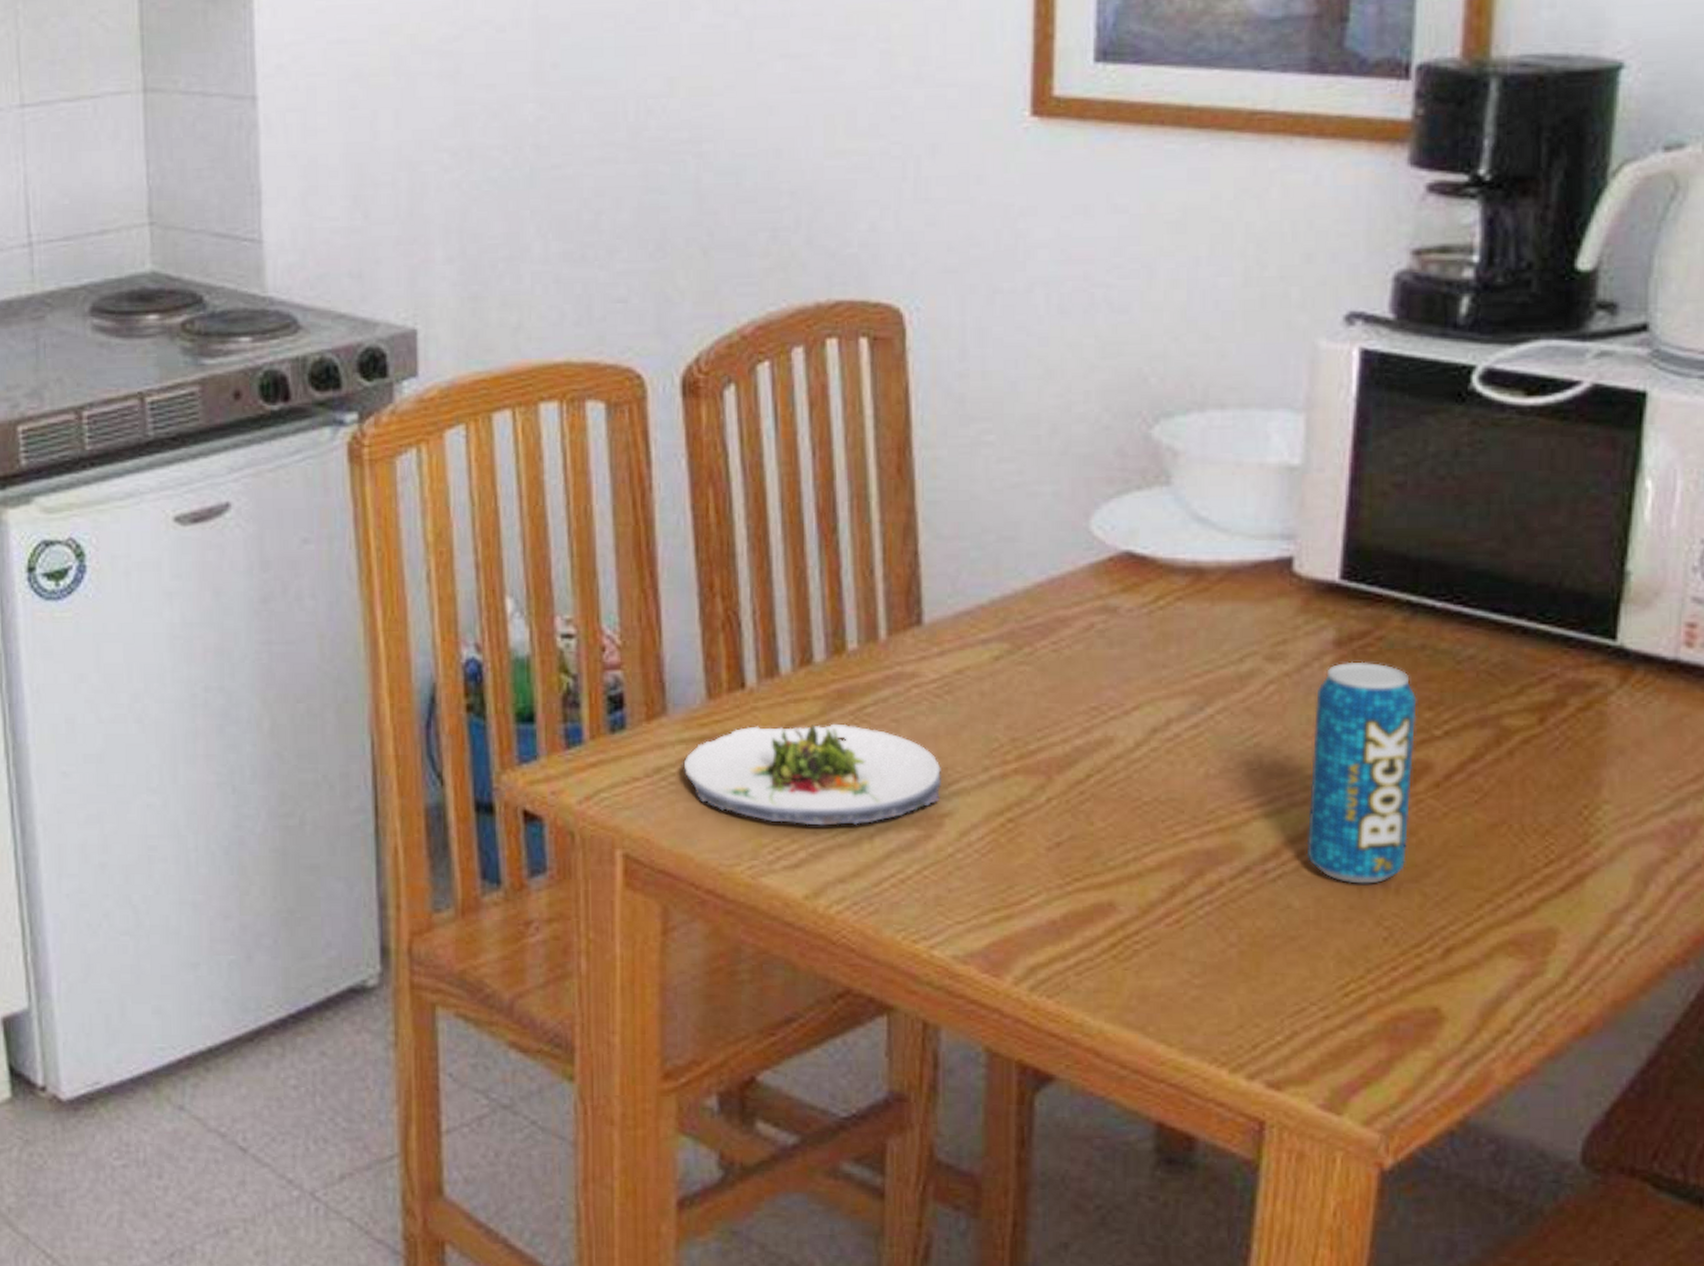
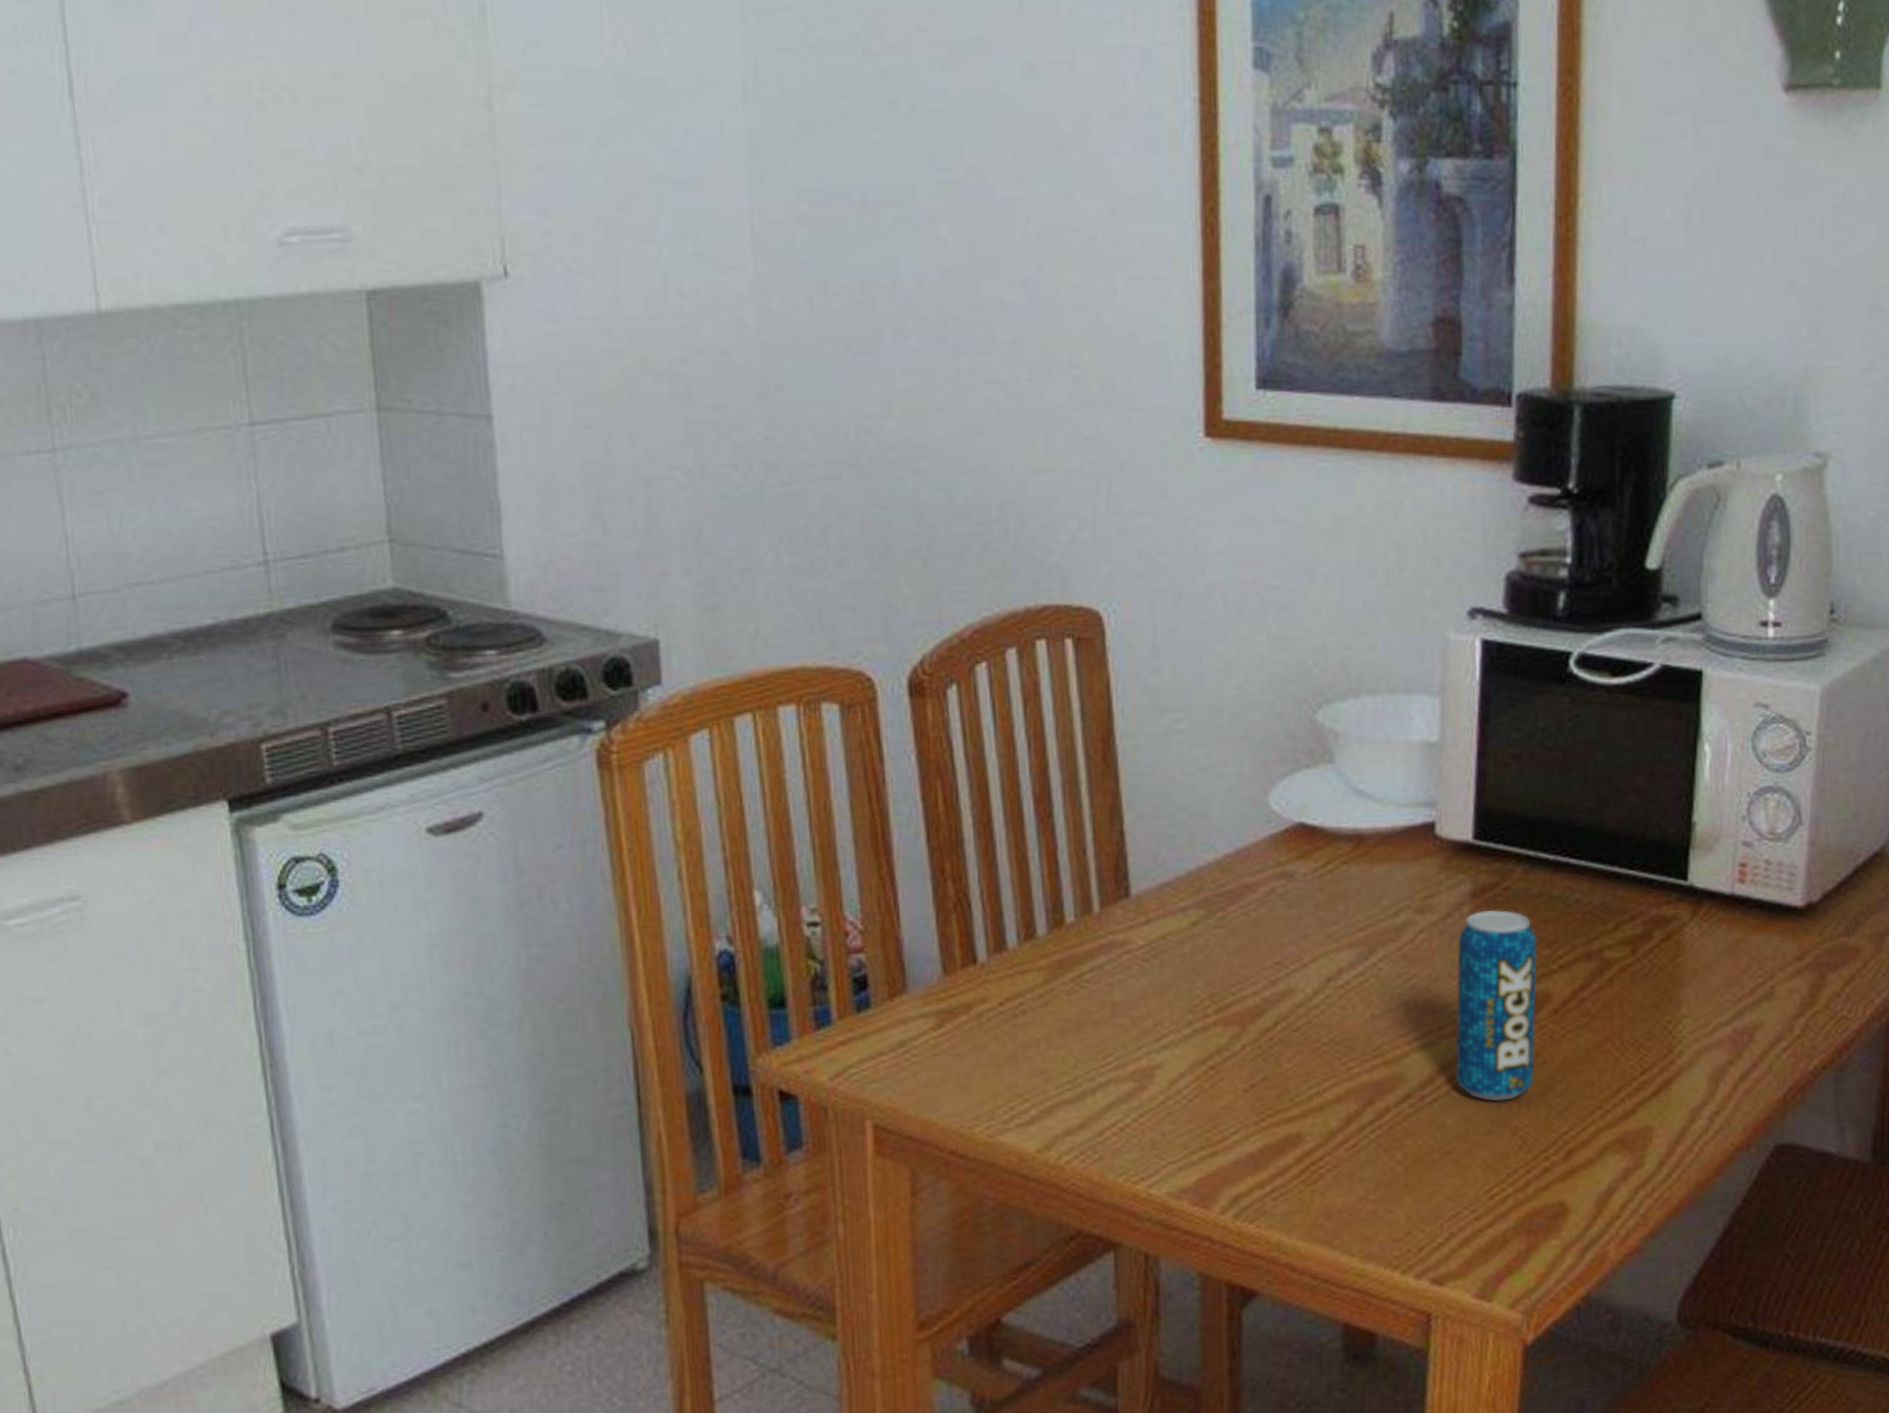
salad plate: present [684,723,943,826] -> none [925,990,1153,1085]

